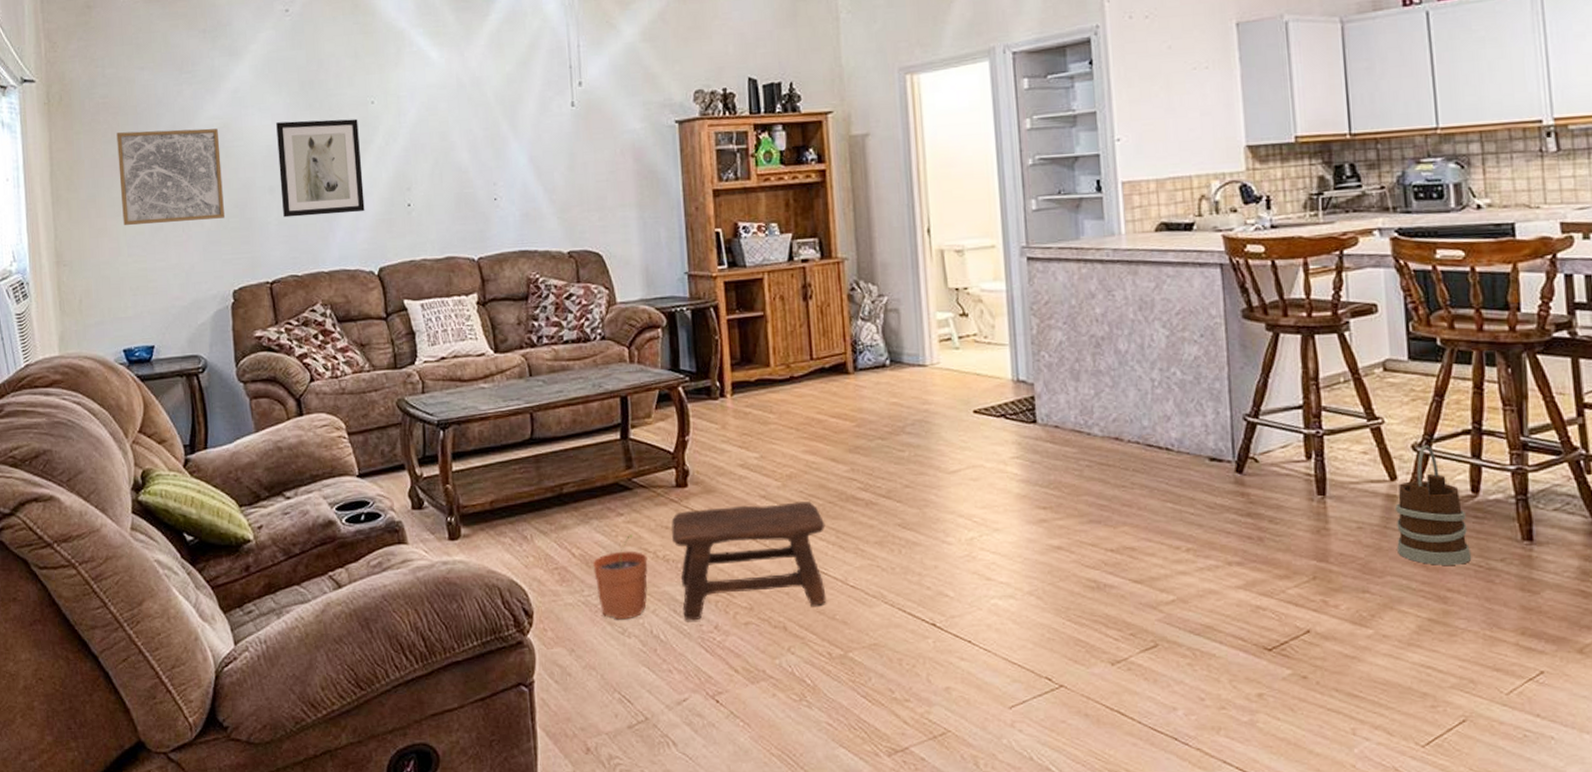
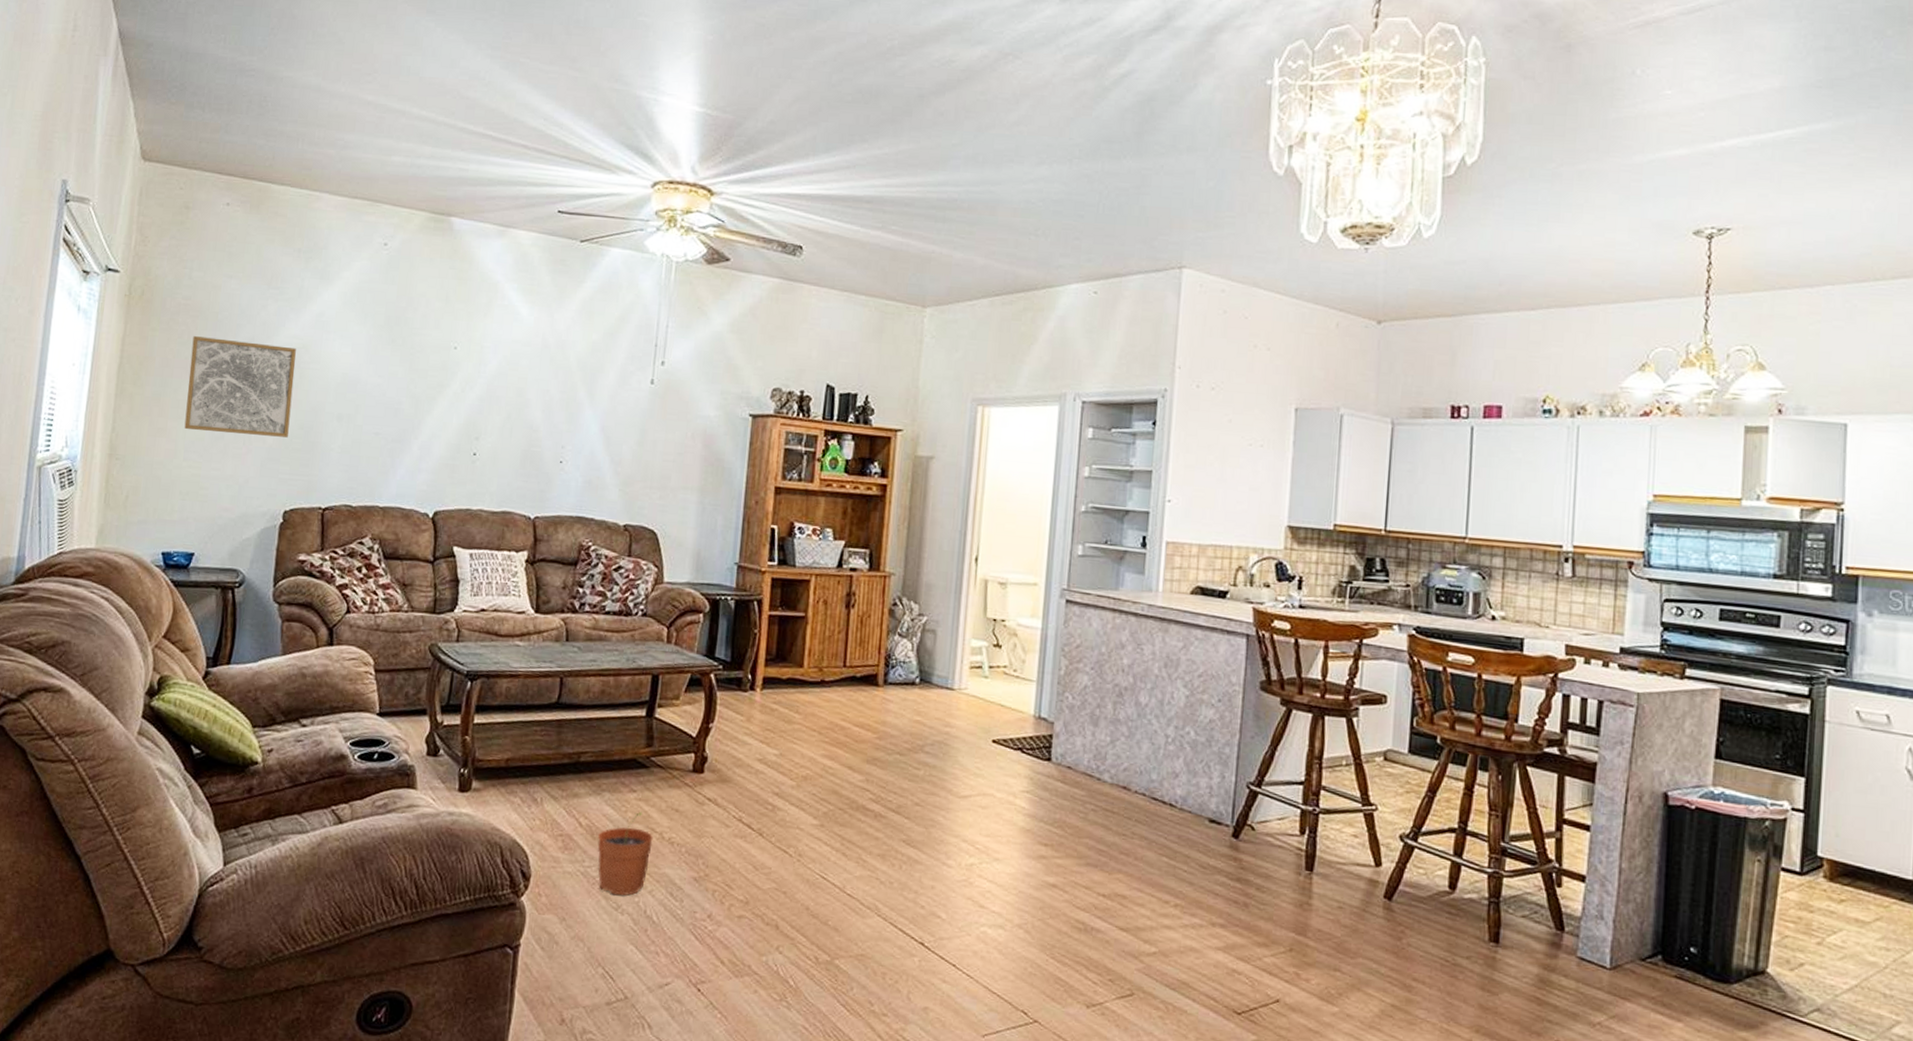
wall art: present [276,119,365,218] -> none [347,352,438,454]
stool: present [670,501,827,621] -> none [679,797,833,909]
wooden bucket: present [1396,444,1472,565] -> none [1372,836,1441,957]

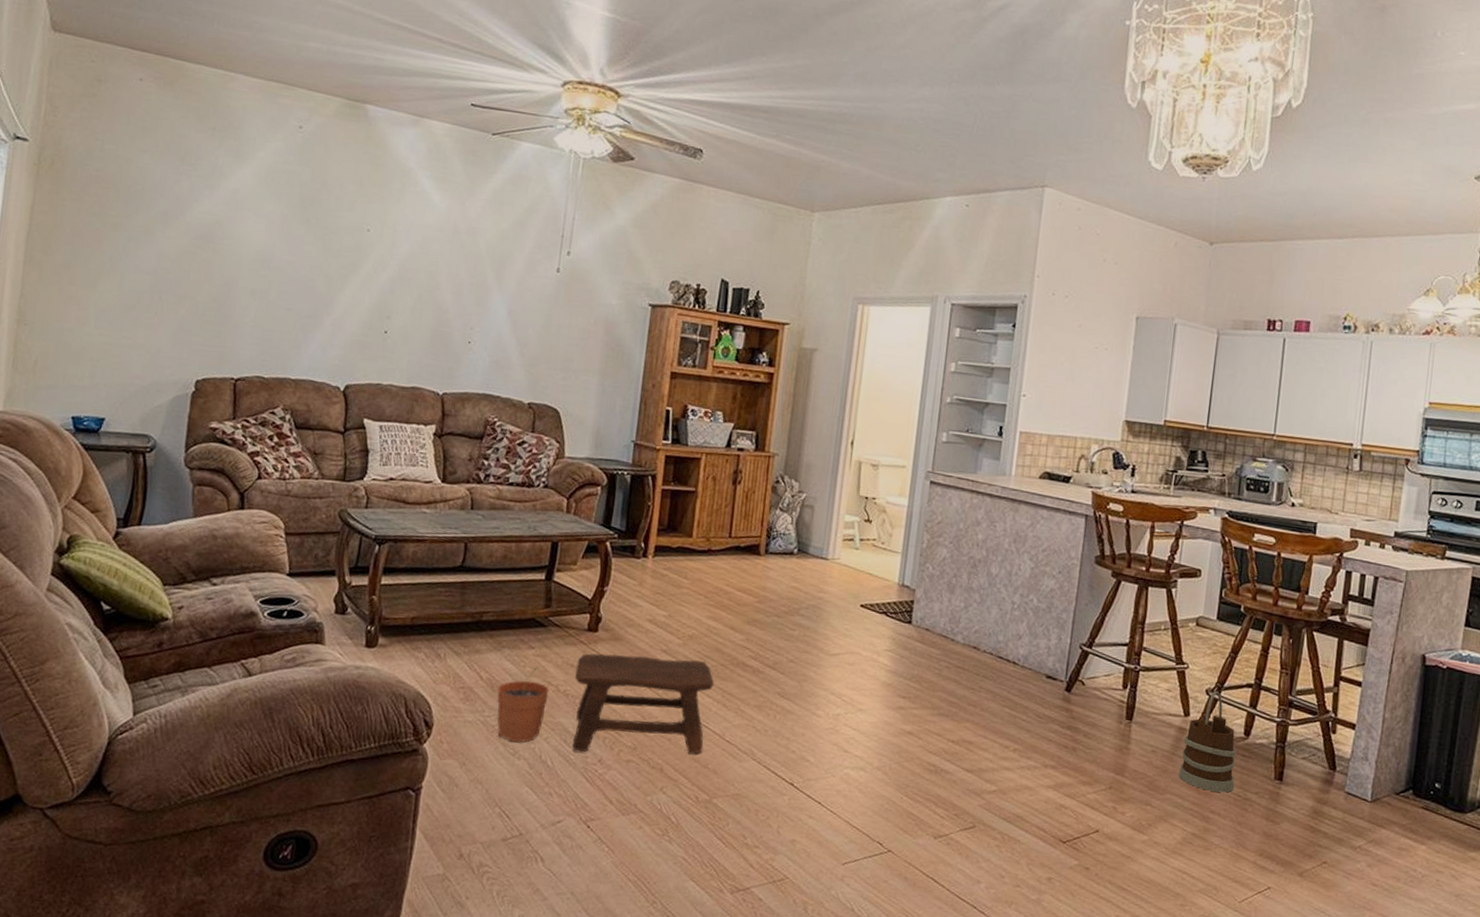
wall art: present [184,336,296,438] -> none [95,207,210,310]
stool: none [679,797,833,909] -> present [572,653,715,754]
wooden bucket: none [1372,836,1441,957] -> present [1179,690,1236,793]

